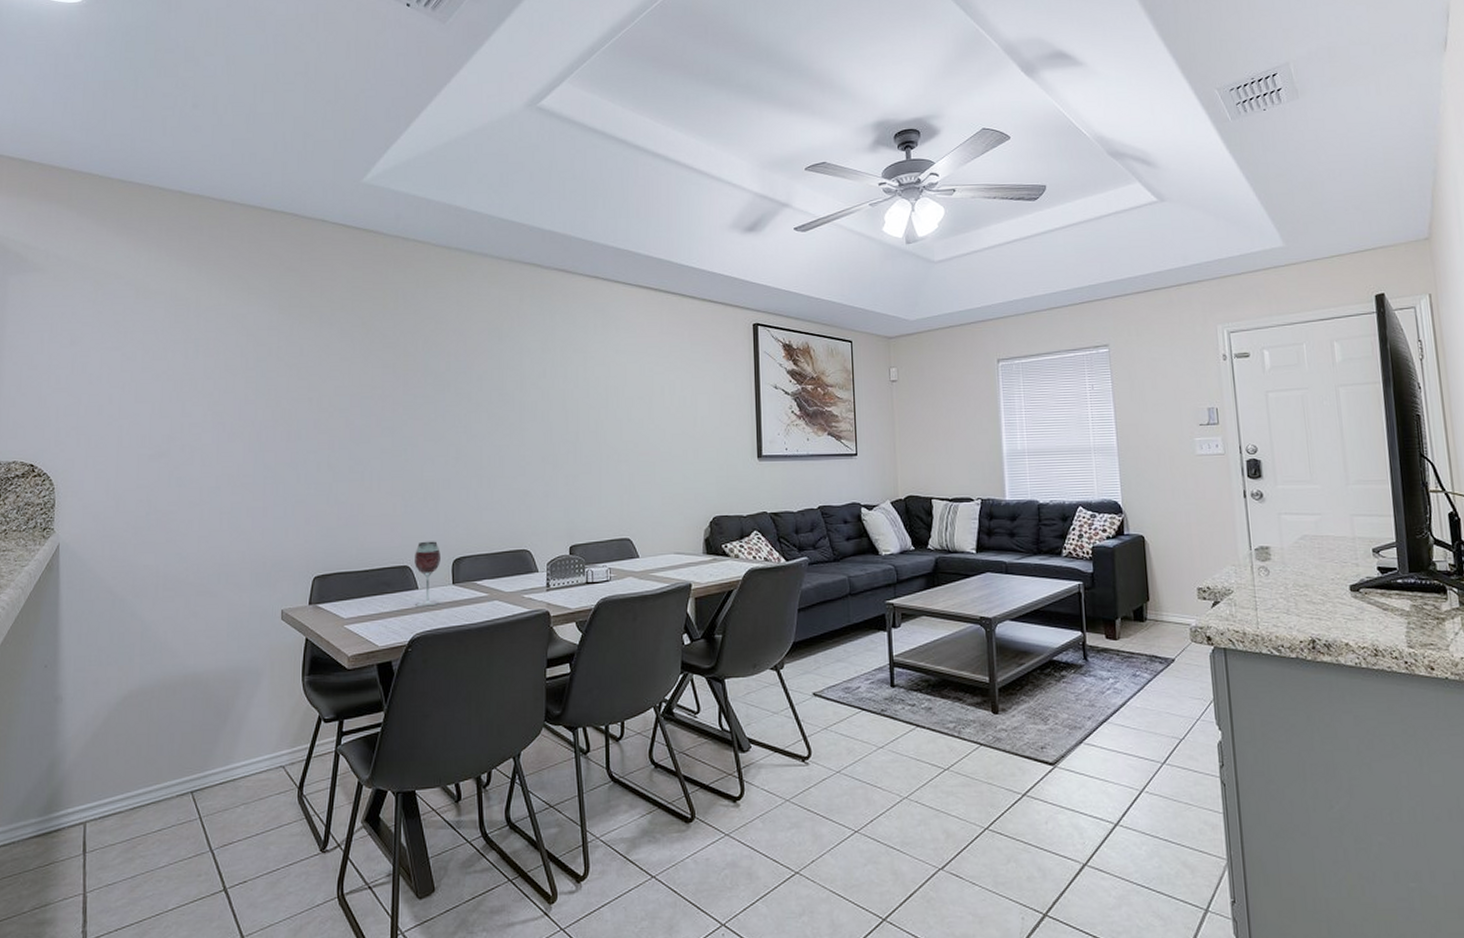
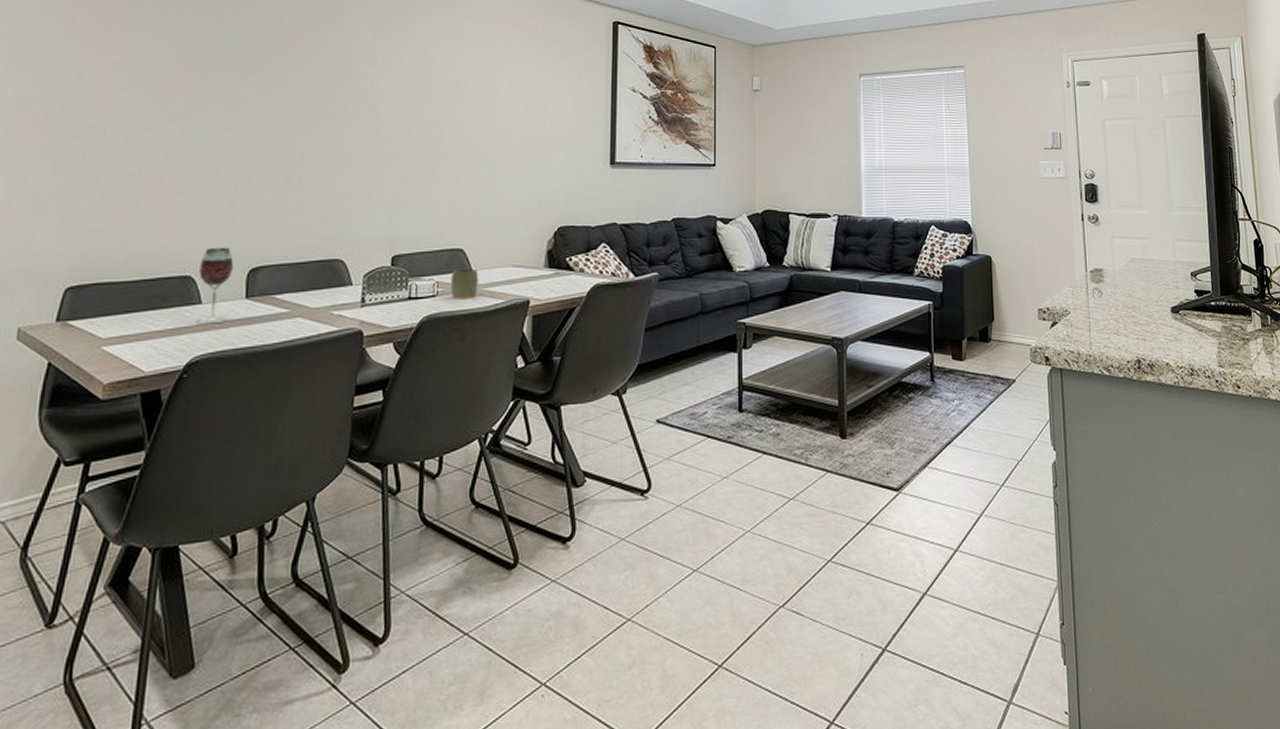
mug: none [622,557,645,584] -> present [451,270,479,300]

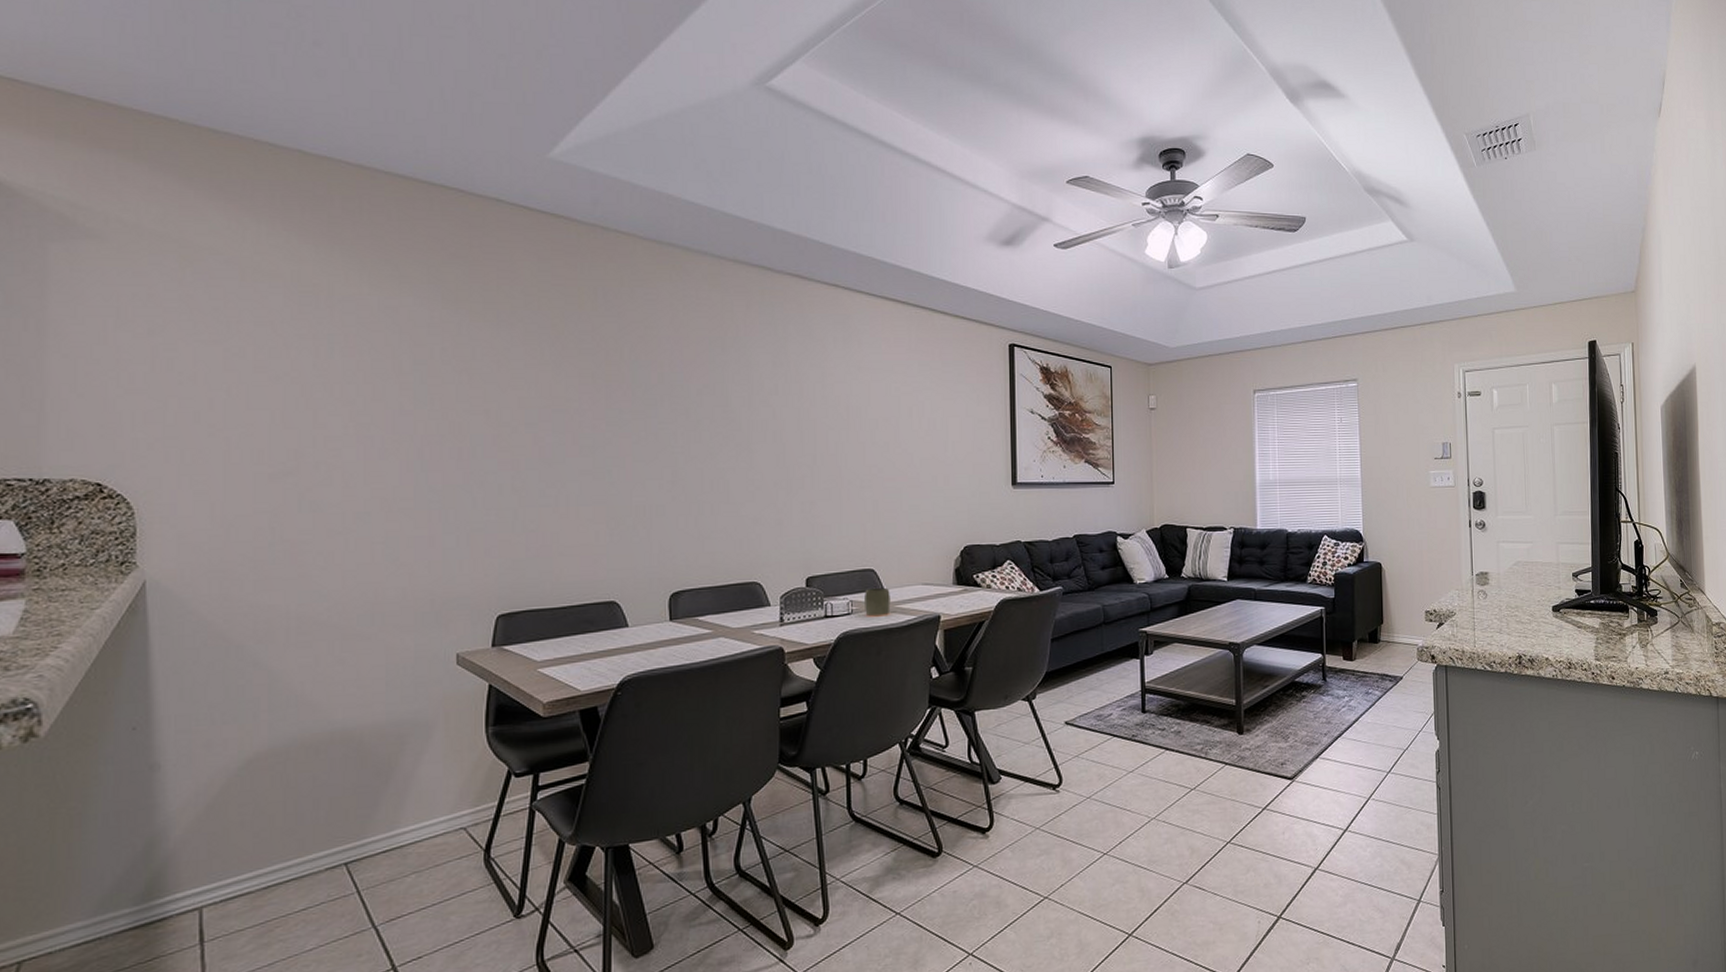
wineglass: present [197,247,233,325] -> none [623,573,655,646]

